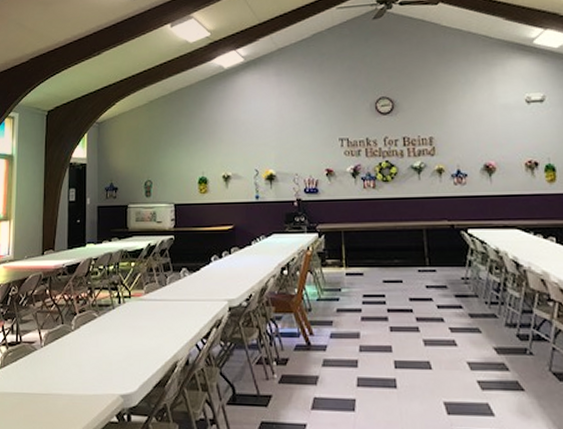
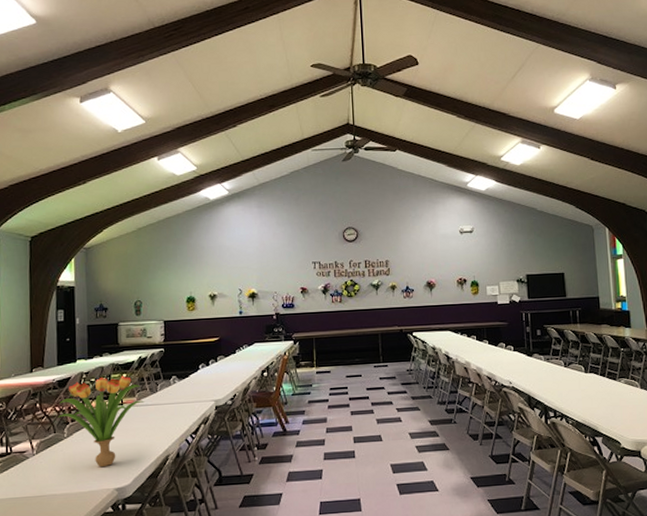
flower arrangement: none [66,264,152,369] -> present [57,375,144,468]

